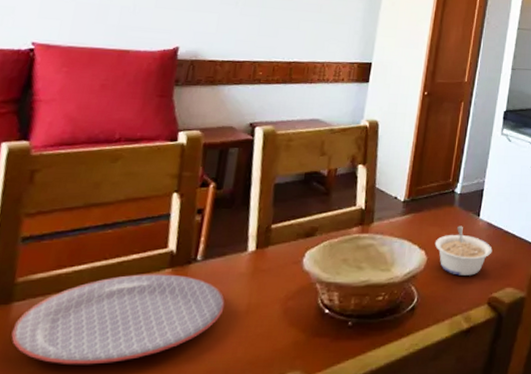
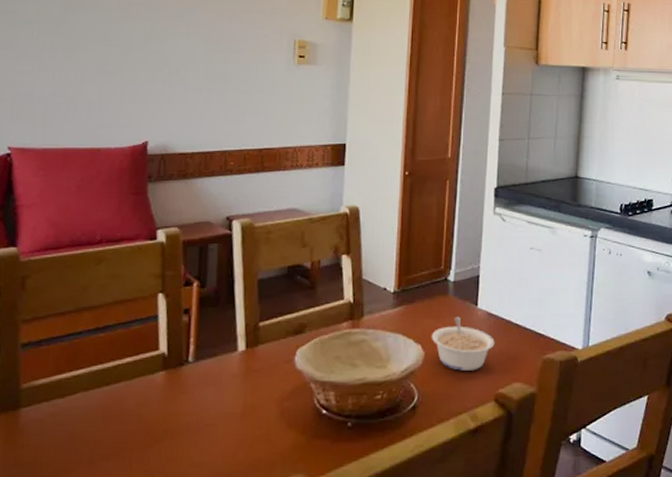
plate: present [11,274,225,365] -> none [23,376,221,470]

